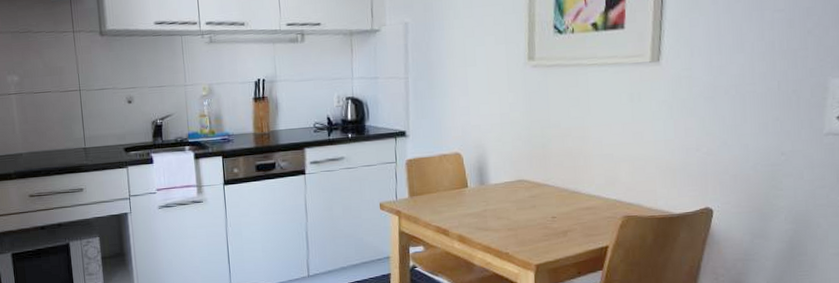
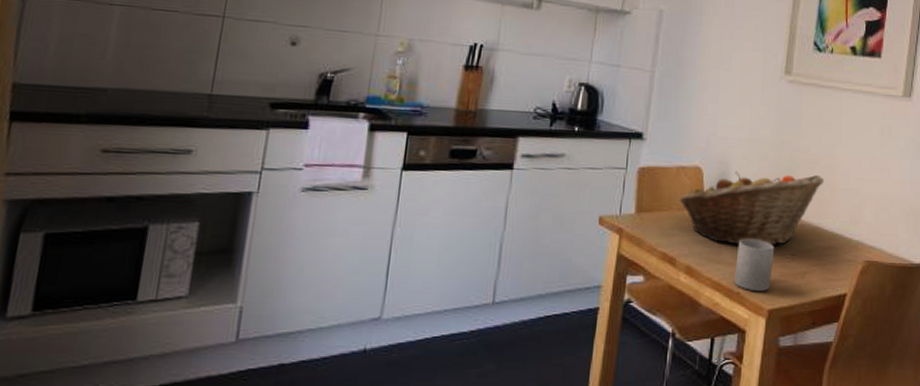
fruit basket: none [444,145,578,215] -> present [679,171,825,245]
mug: none [501,207,536,250] -> present [733,238,774,291]

